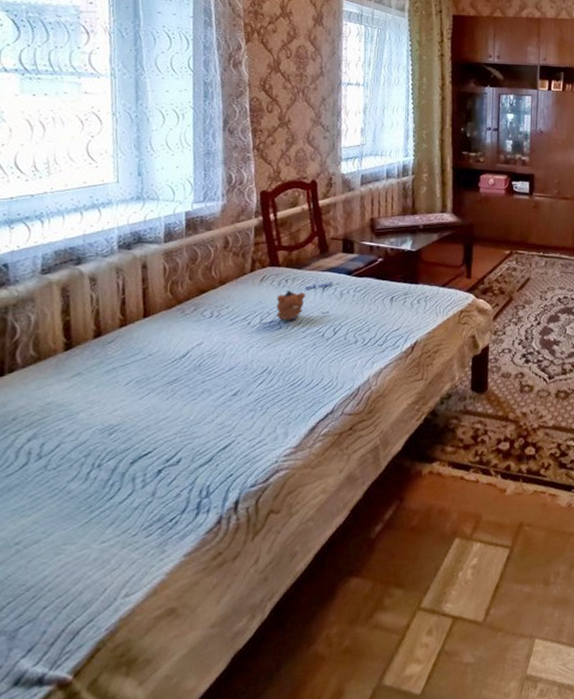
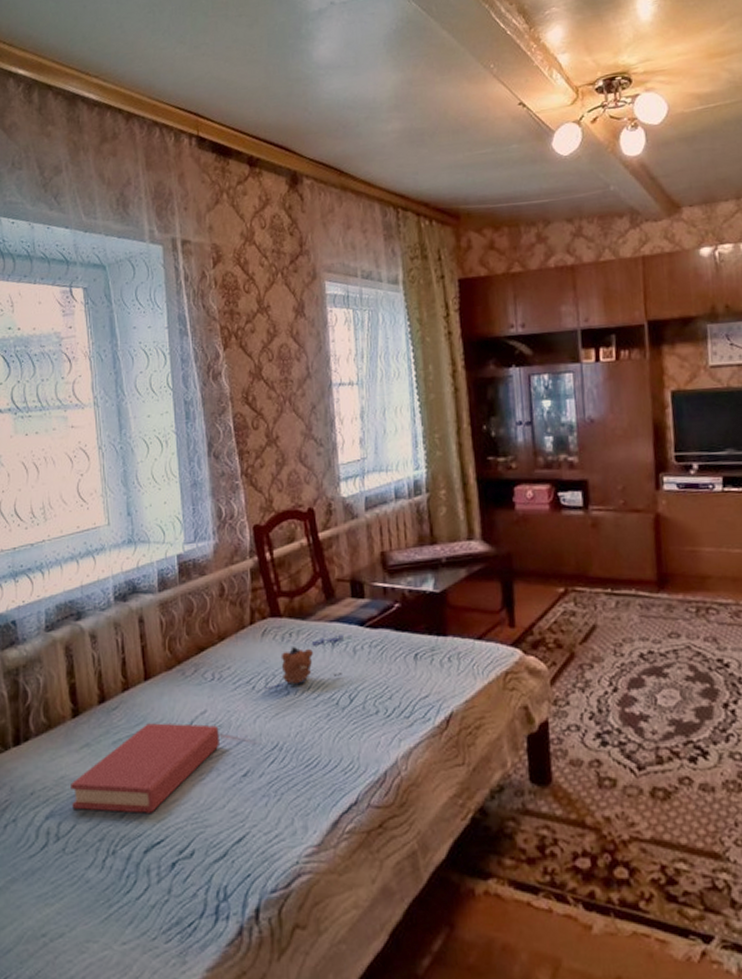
hardback book: none [58,354,213,431] -> present [71,723,219,813]

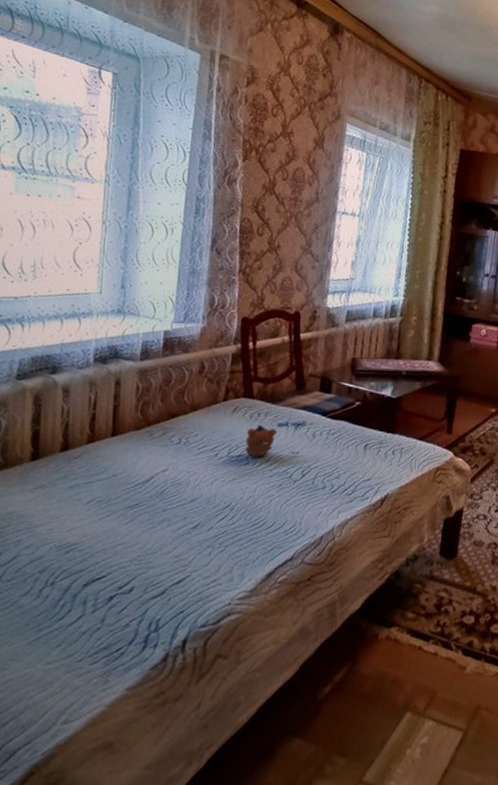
hardback book: present [71,723,219,813] -> none [16,474,177,552]

